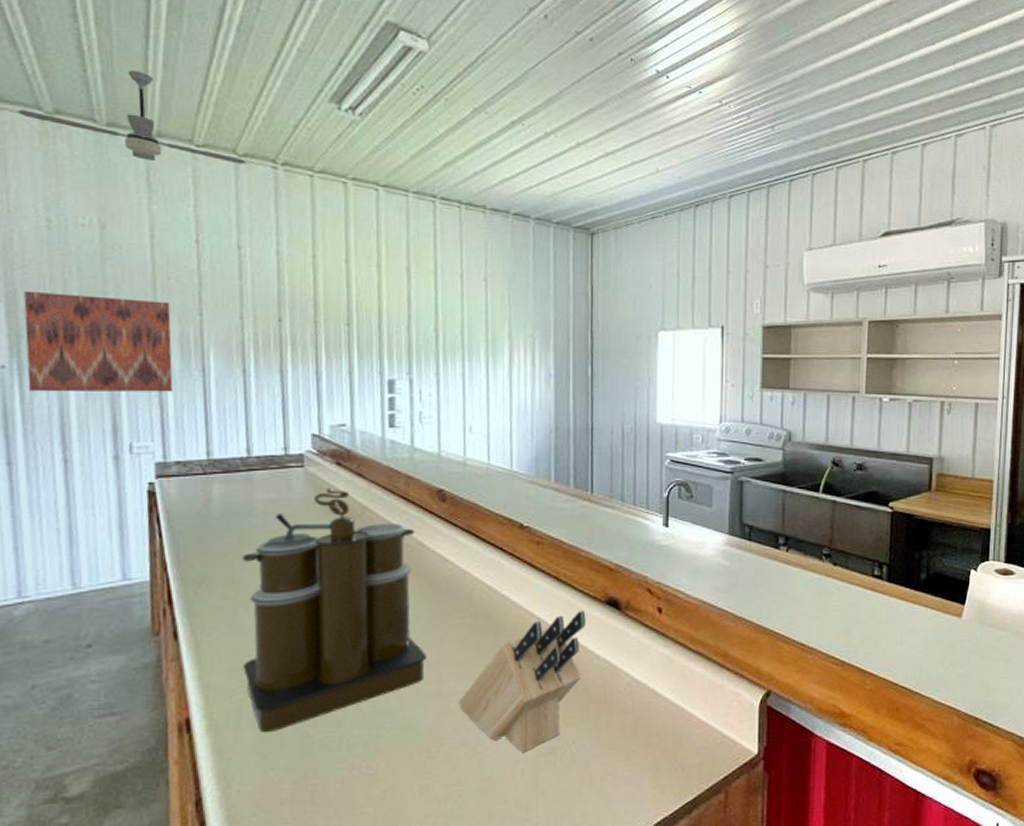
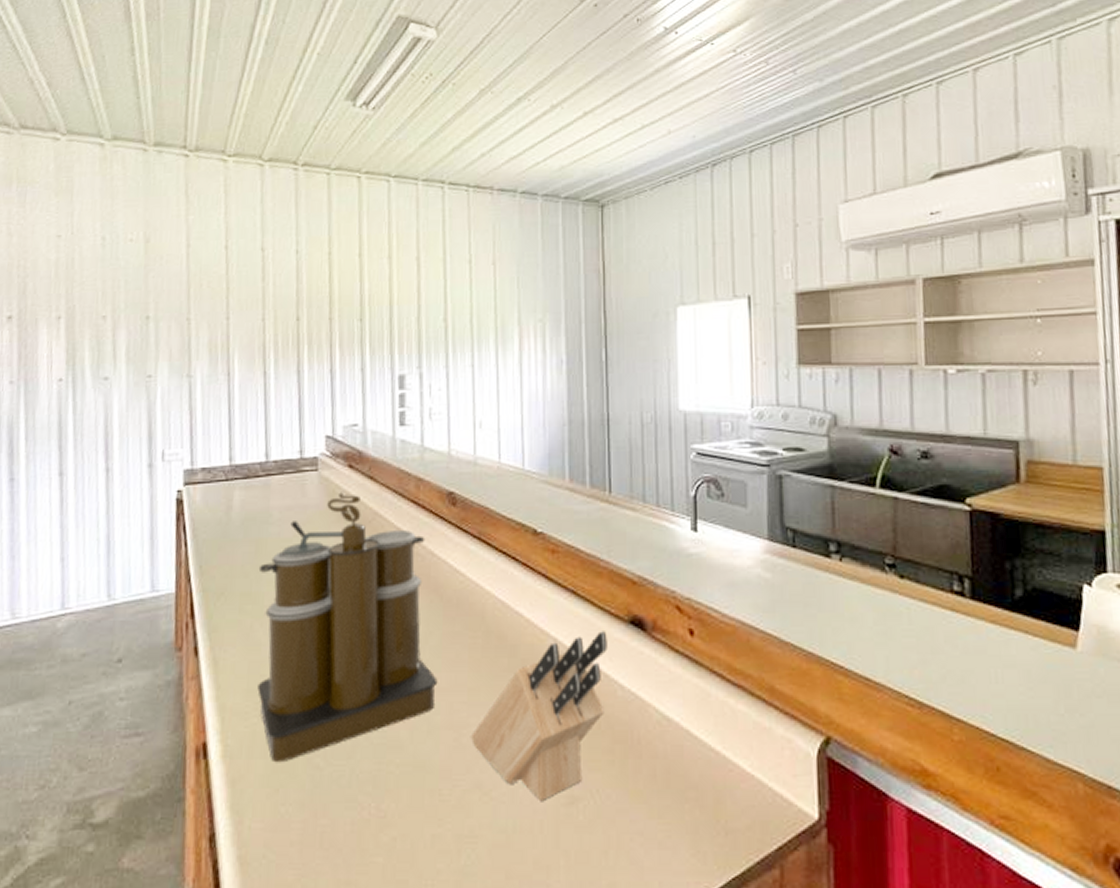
ceiling fan: present [18,70,246,164] -> none [84,92,271,174]
wall art: present [24,290,173,392] -> none [80,306,202,403]

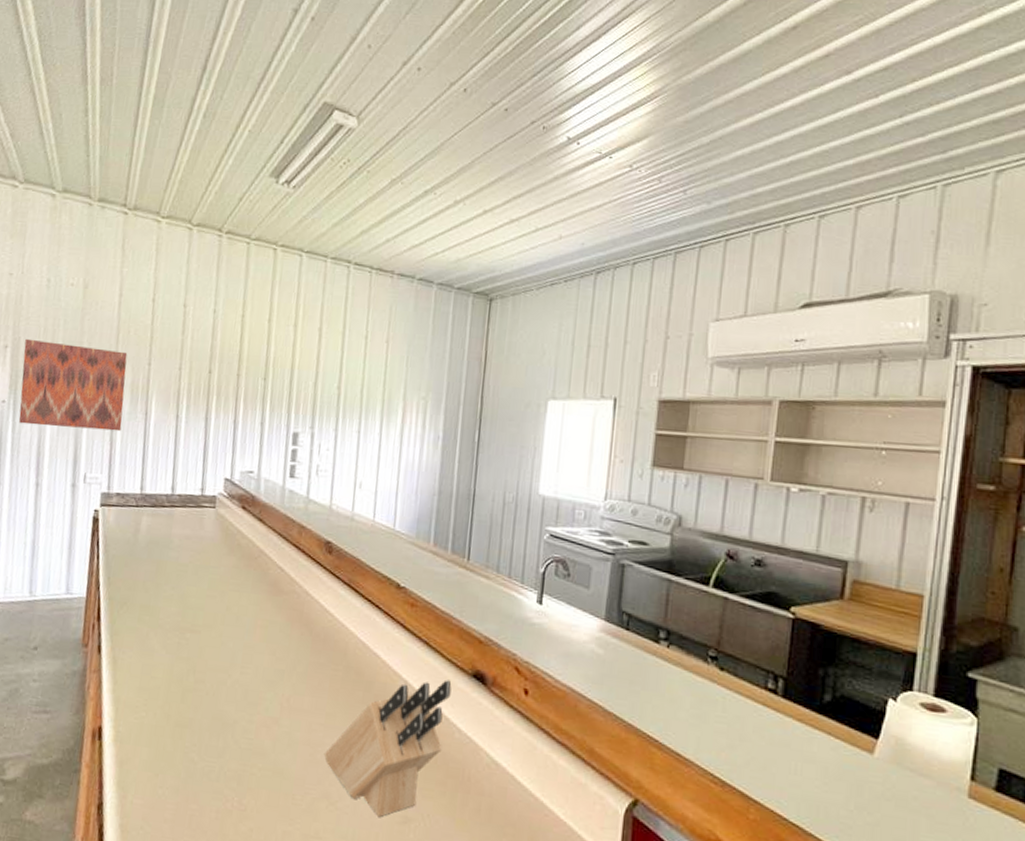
wall art: none [80,306,202,403] -> present [19,338,128,432]
coffee maker: present [257,492,438,763] -> none [148,529,302,753]

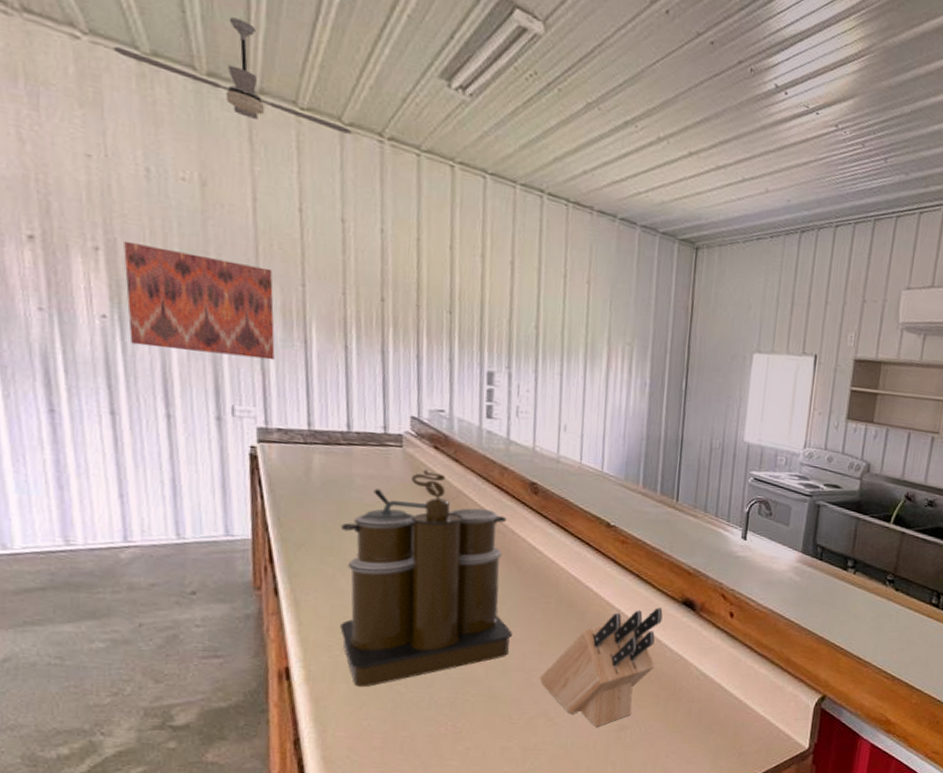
ceiling fan: none [38,154,199,233] -> present [113,17,352,135]
coffee maker: none [148,529,302,753] -> present [340,469,513,688]

